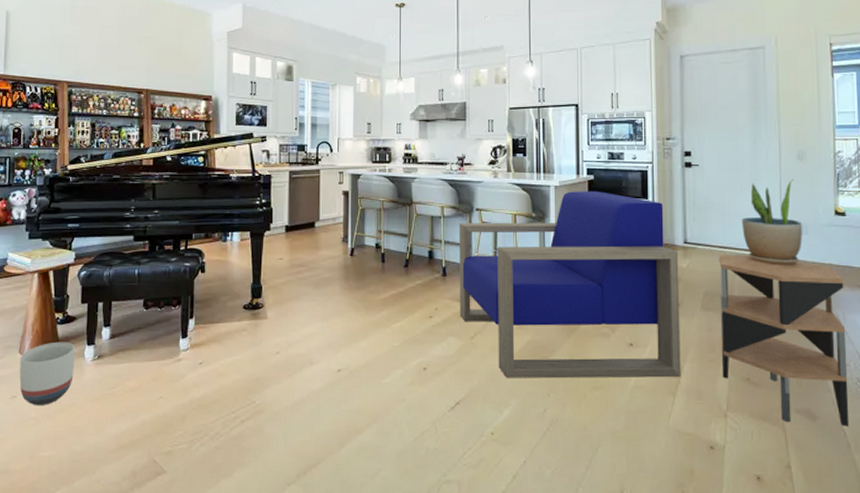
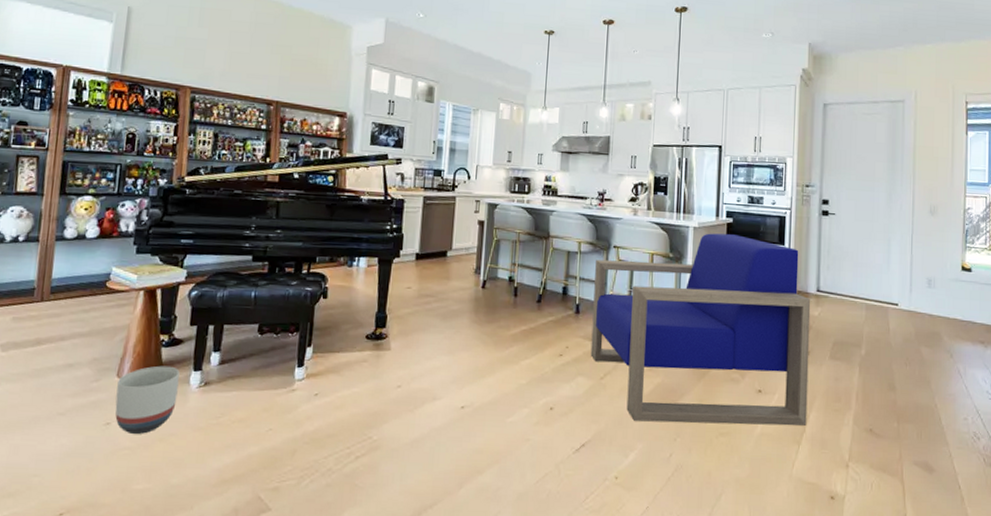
side table: present [719,254,850,427] -> none [846,304,967,480]
potted plant: present [741,178,802,265] -> none [873,232,930,318]

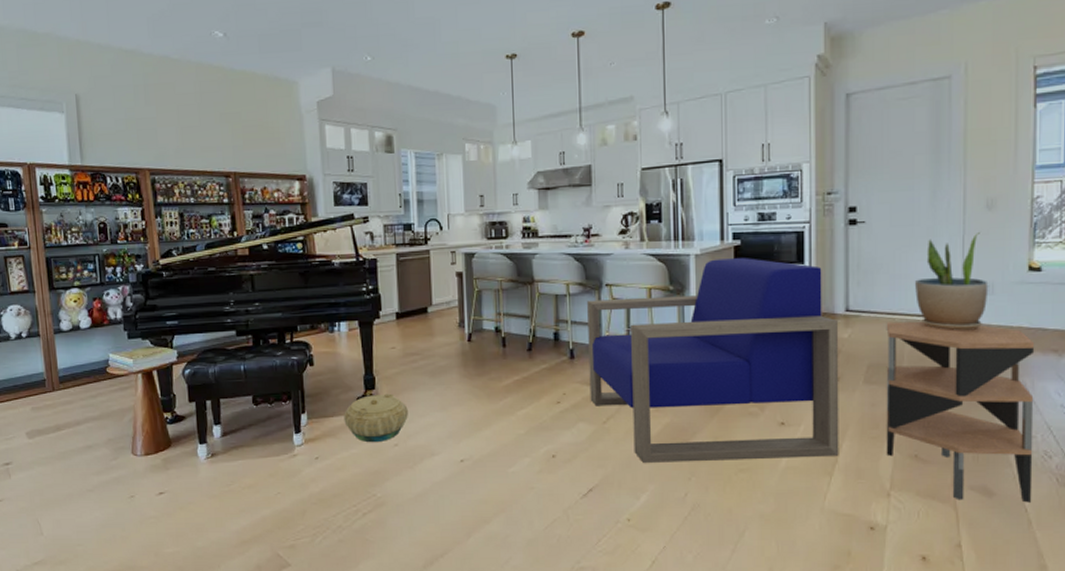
planter: present [115,365,180,435] -> none [133,441,189,505]
basket: none [350,333,416,383] -> present [344,393,408,443]
side table: none [846,304,967,480] -> present [886,321,1035,503]
potted plant: none [873,232,930,318] -> present [914,231,987,330]

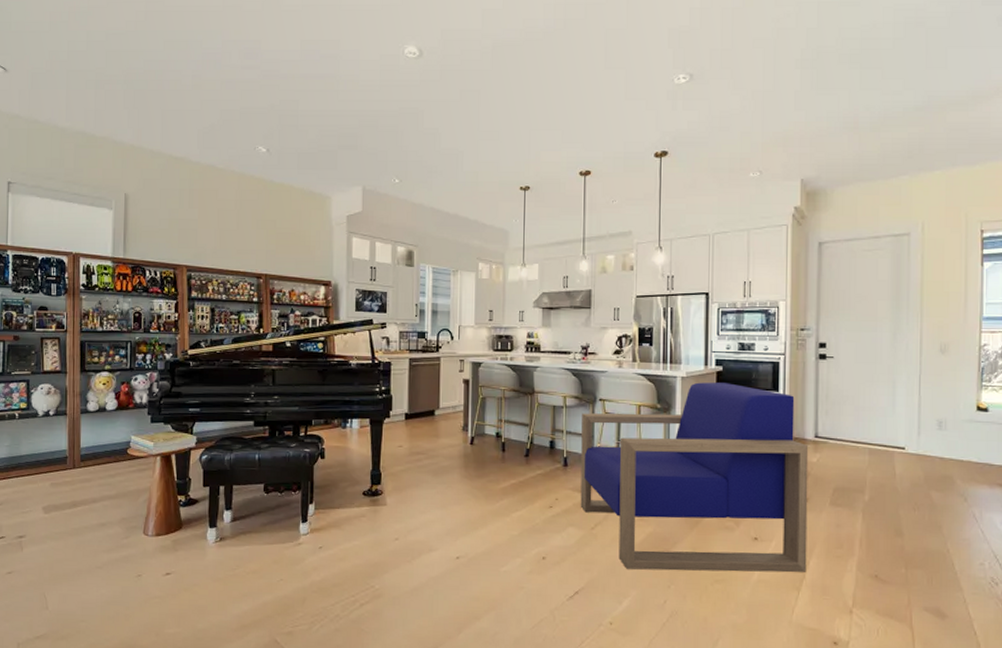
basket: present [344,393,408,443] -> none [349,489,410,536]
side table: present [886,321,1035,503] -> none [849,449,983,626]
potted plant: present [914,231,987,330] -> none [876,372,941,461]

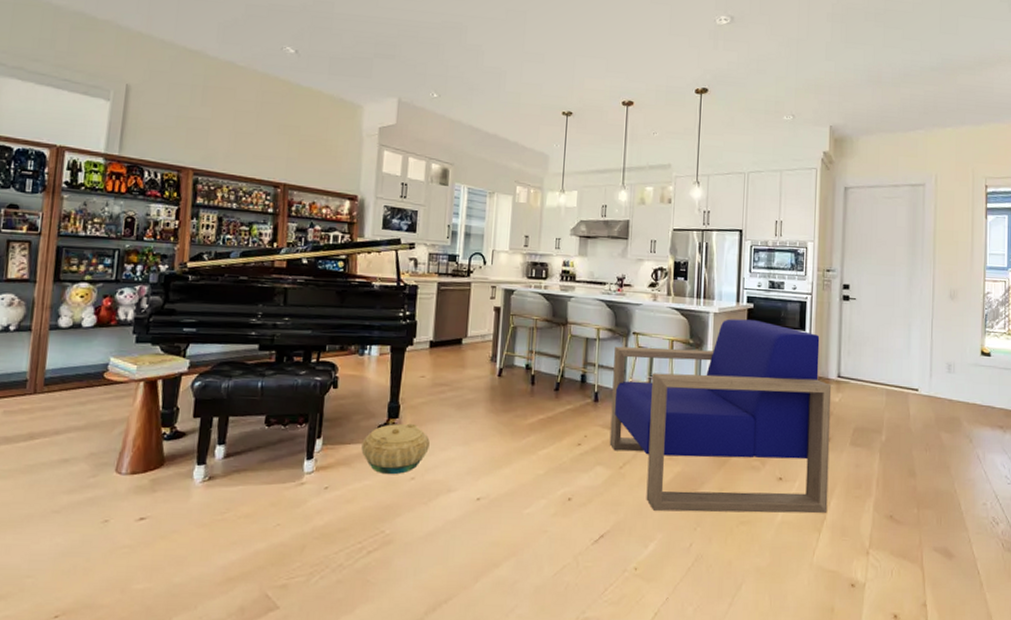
basket: none [349,489,410,536] -> present [361,423,430,475]

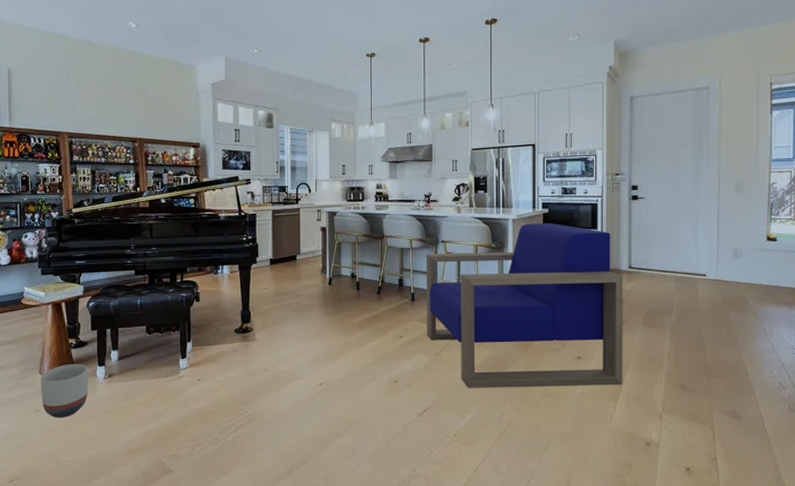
planter: none [113,460,183,532] -> present [41,363,88,418]
basket: present [361,423,430,475] -> none [223,326,277,368]

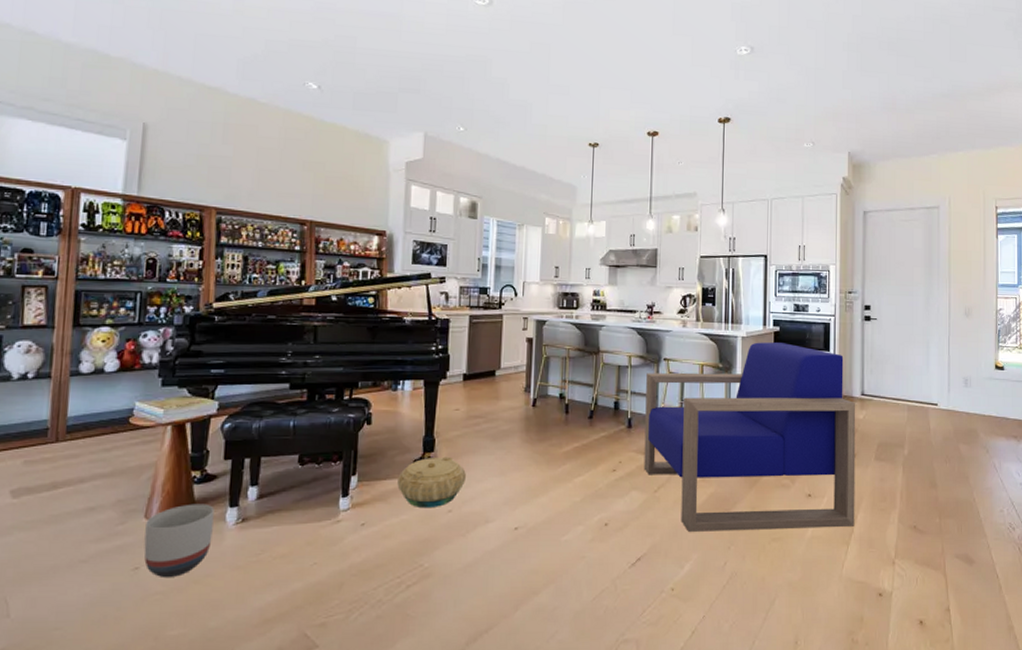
basket: none [223,326,277,368] -> present [397,456,466,509]

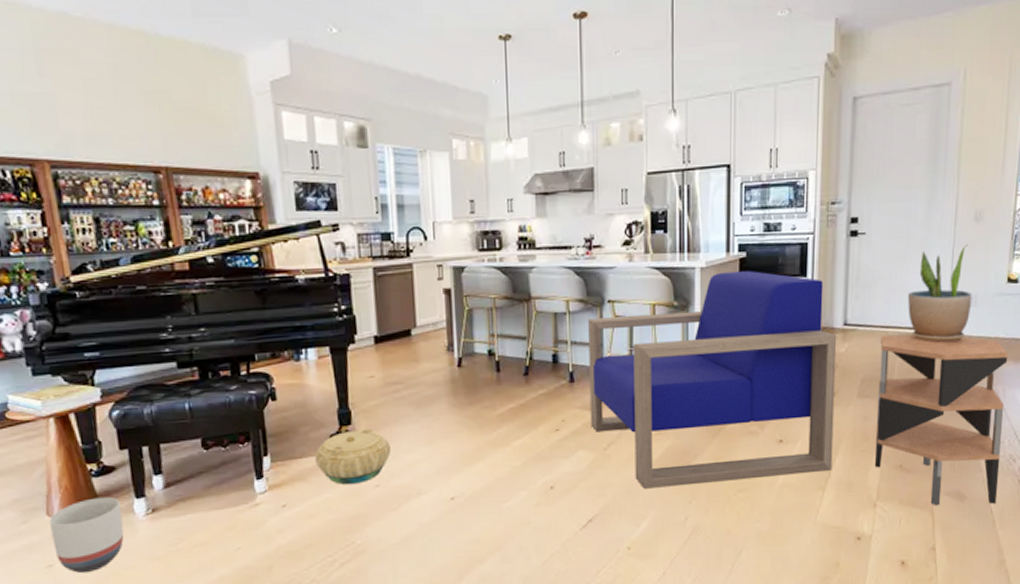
side table: none [891,406,1002,570] -> present [874,333,1009,506]
potted plant: none [913,334,966,416] -> present [907,243,971,342]

